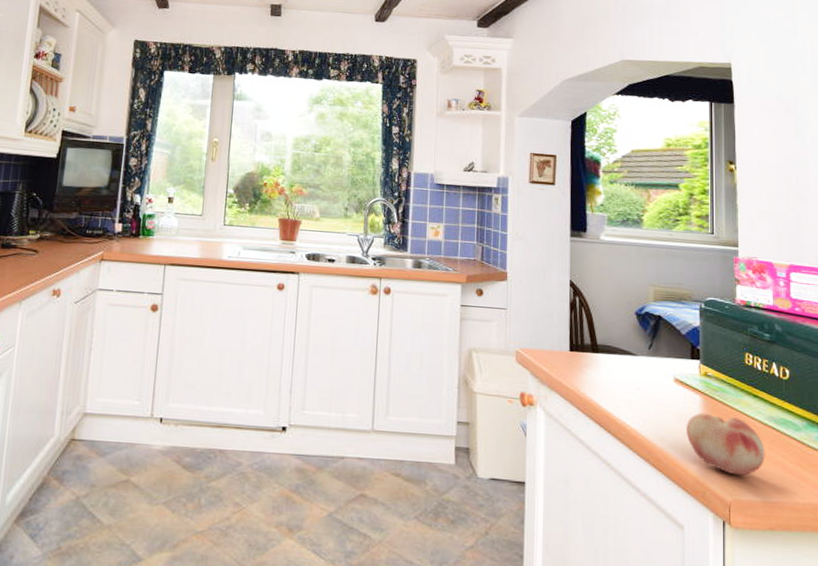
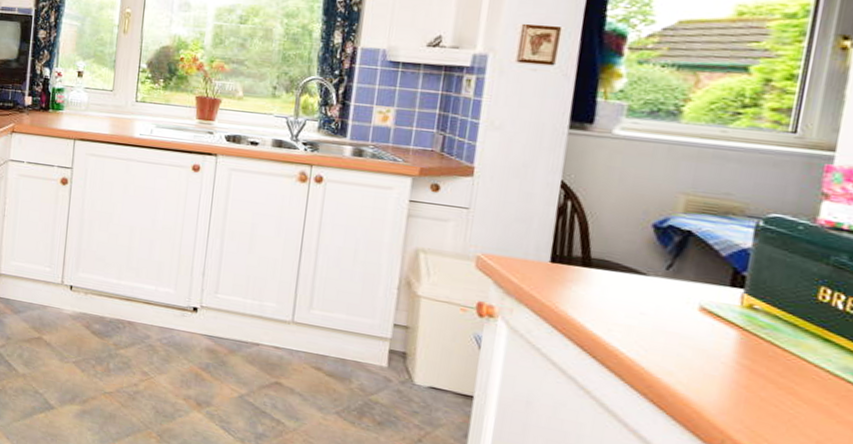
fruit: present [686,413,765,476] -> none [707,350,829,430]

